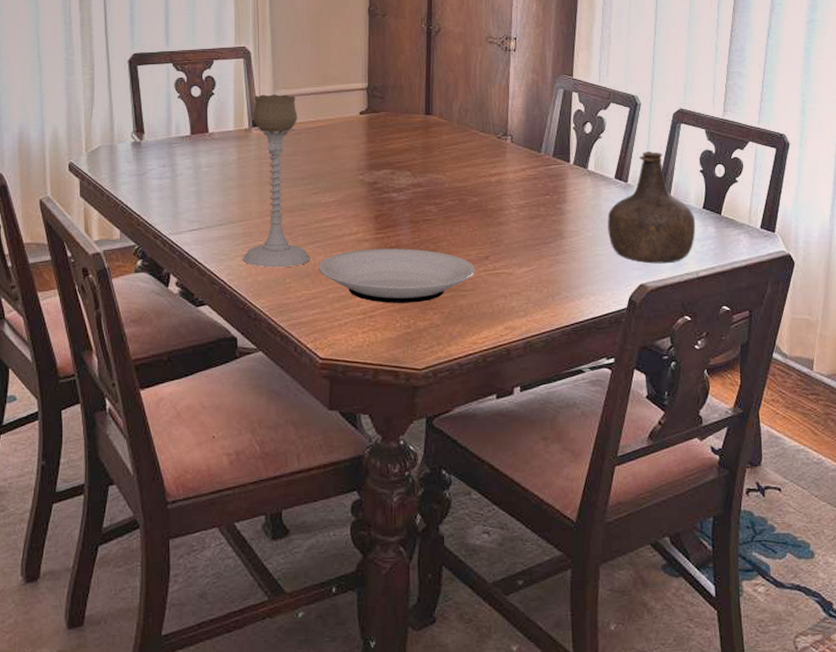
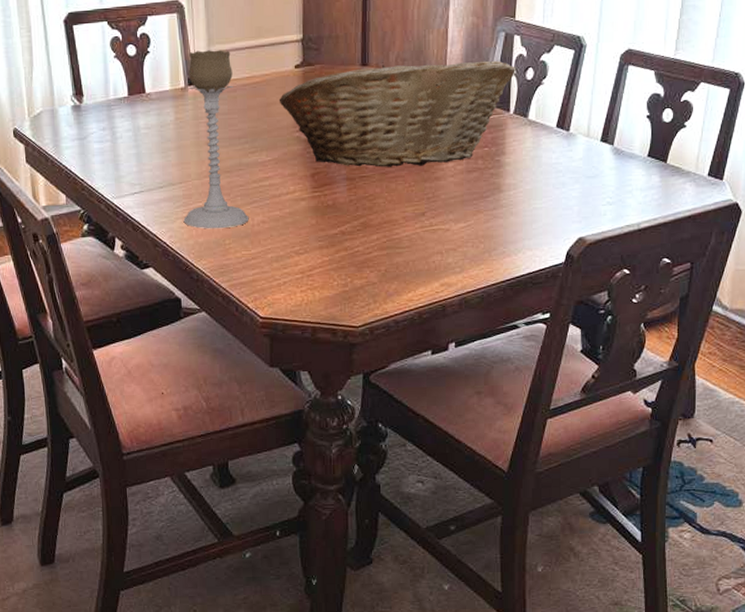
plate: present [318,248,475,303] -> none [257,206,412,262]
fruit basket: none [343,114,575,211] -> present [279,60,517,167]
bottle: present [608,150,696,264] -> none [547,96,639,216]

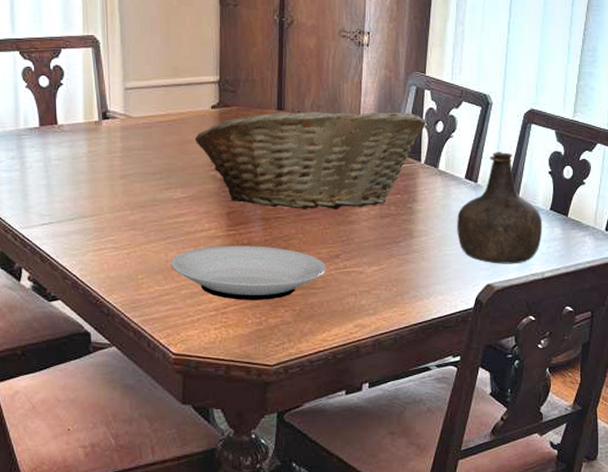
candle holder: present [183,50,249,229] -> none [94,86,163,263]
plate: none [257,206,412,262] -> present [170,245,326,300]
bottle: none [547,96,639,216] -> present [457,151,543,264]

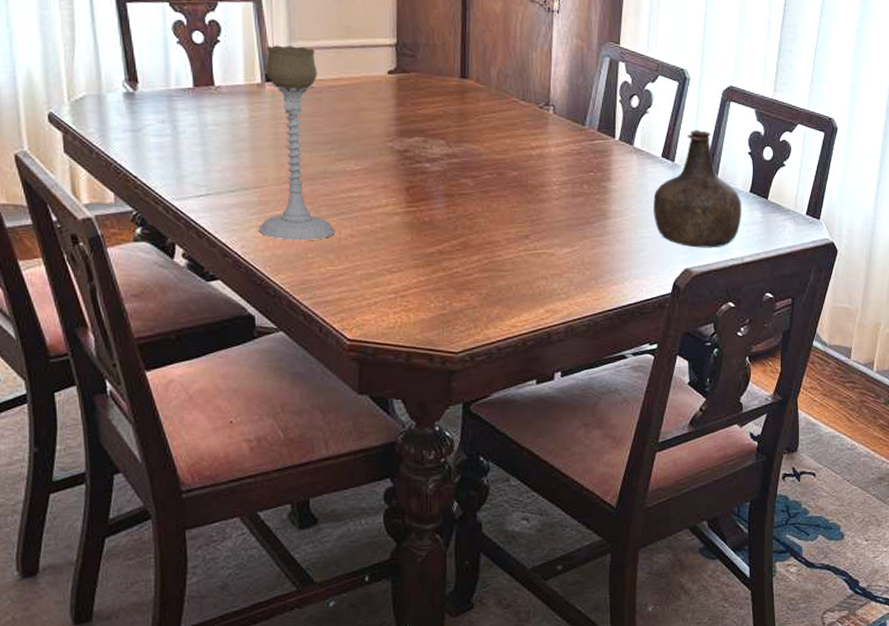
candle holder: none [94,86,163,263] -> present [258,45,335,241]
plate: present [170,245,326,300] -> none [344,223,515,283]
fruit basket: present [194,110,427,209] -> none [369,79,622,187]

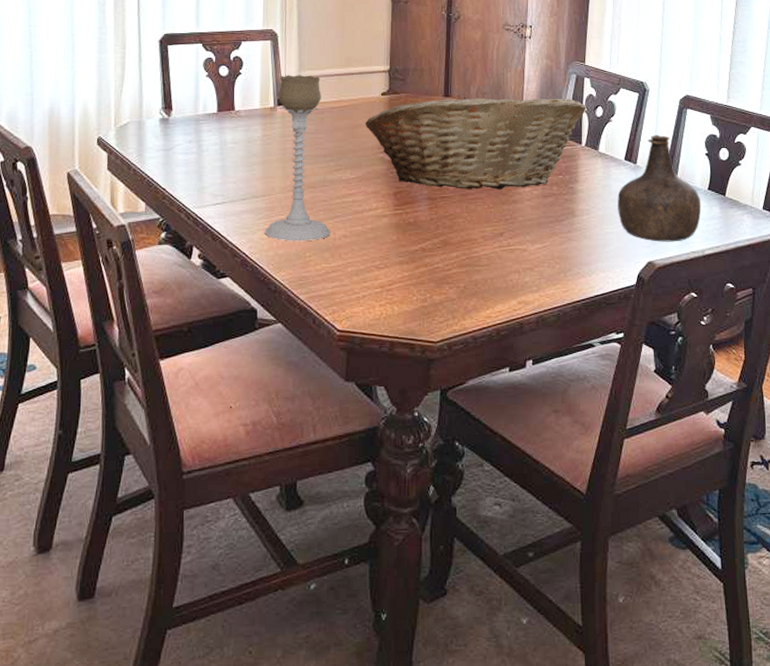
fruit basket: none [369,79,622,187] -> present [365,97,587,189]

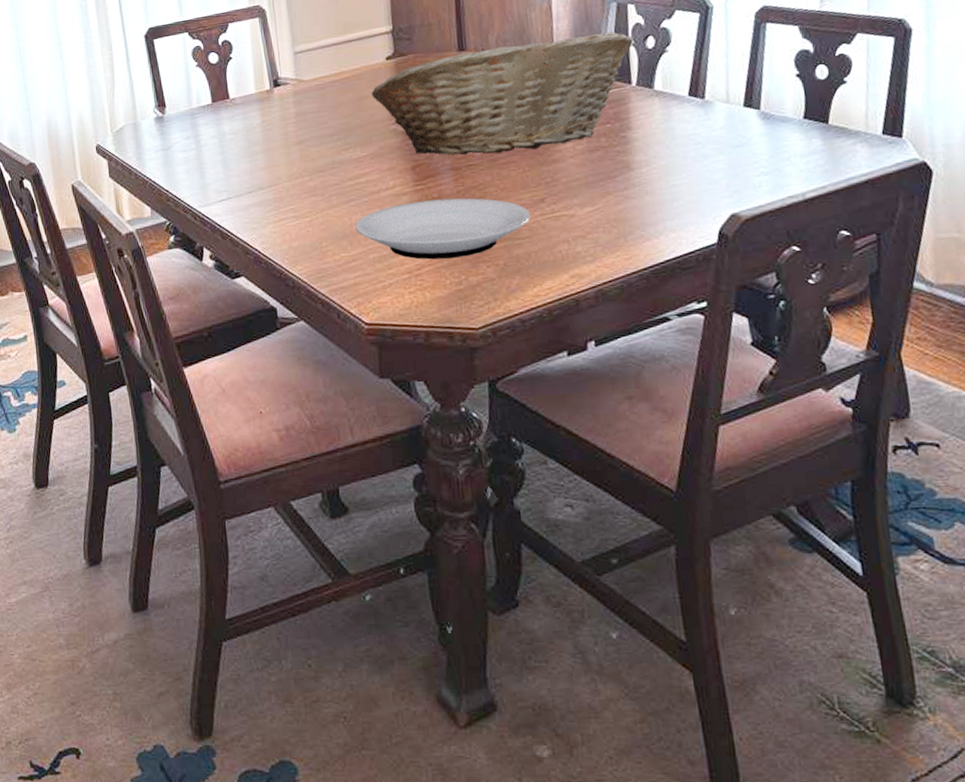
candle holder: present [264,75,331,242] -> none [273,49,347,232]
plate: none [338,224,490,277] -> present [355,198,531,260]
bottle: present [617,134,702,242] -> none [683,59,797,189]

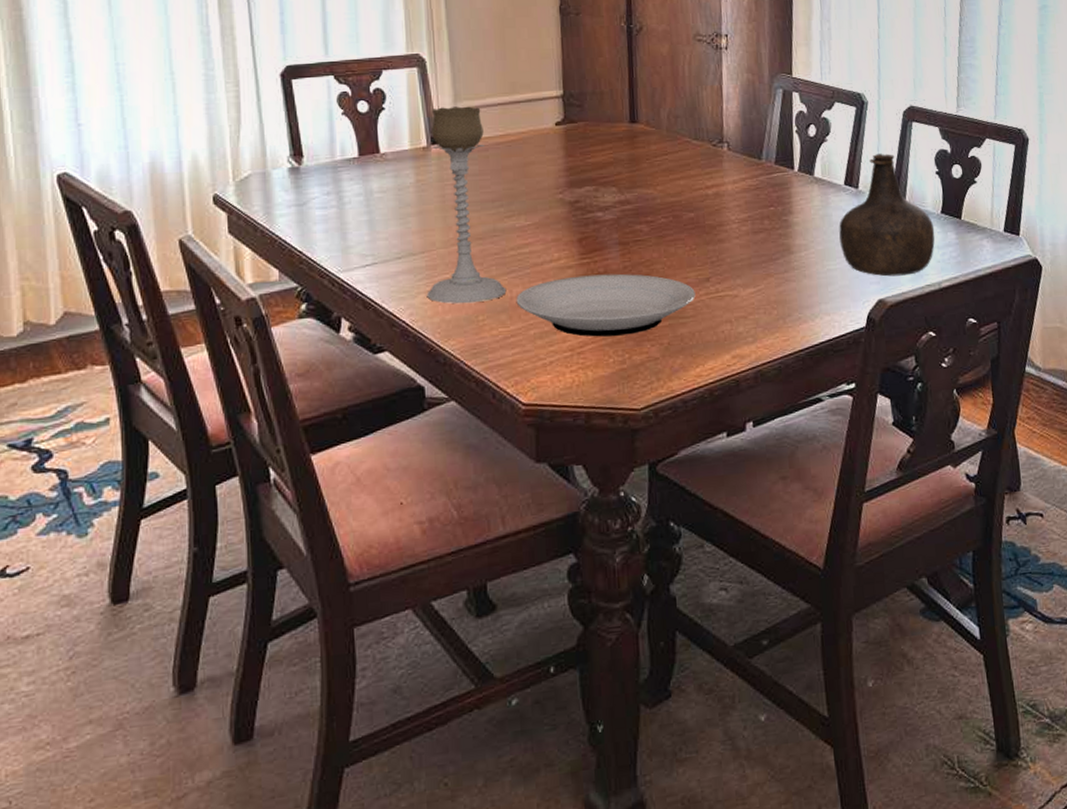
candle holder: none [273,49,347,232] -> present [427,106,507,304]
fruit basket: present [371,31,635,156] -> none [538,117,798,230]
bottle: none [683,59,797,189] -> present [839,153,935,277]

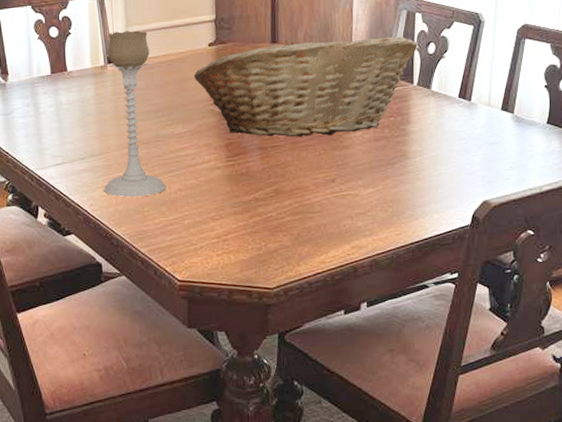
plate: present [516,273,696,337] -> none [174,174,322,227]
fruit basket: none [538,117,798,230] -> present [193,36,419,137]
bottle: present [839,153,935,277] -> none [451,68,540,181]

